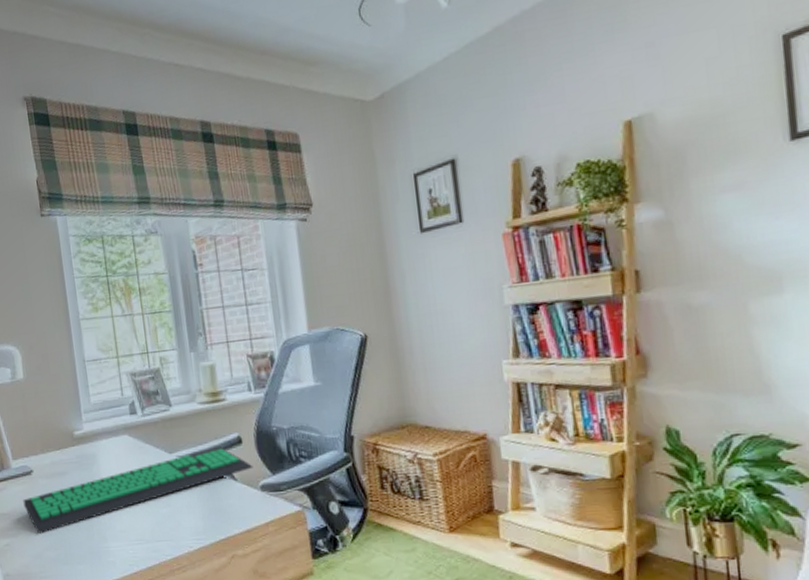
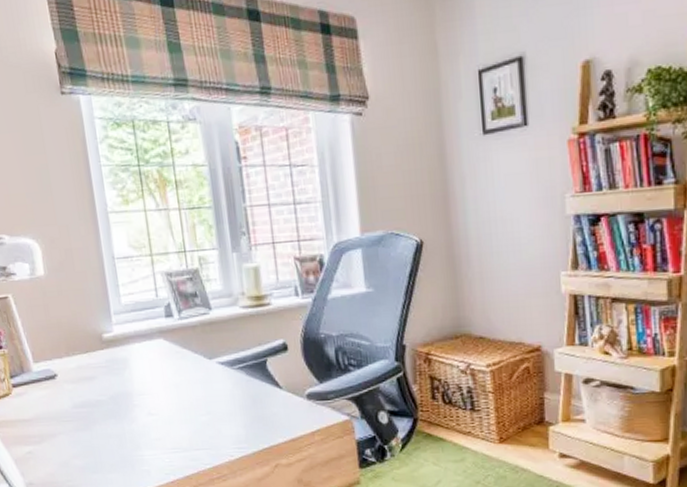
computer keyboard: present [23,445,253,534] -> none [46,352,300,441]

